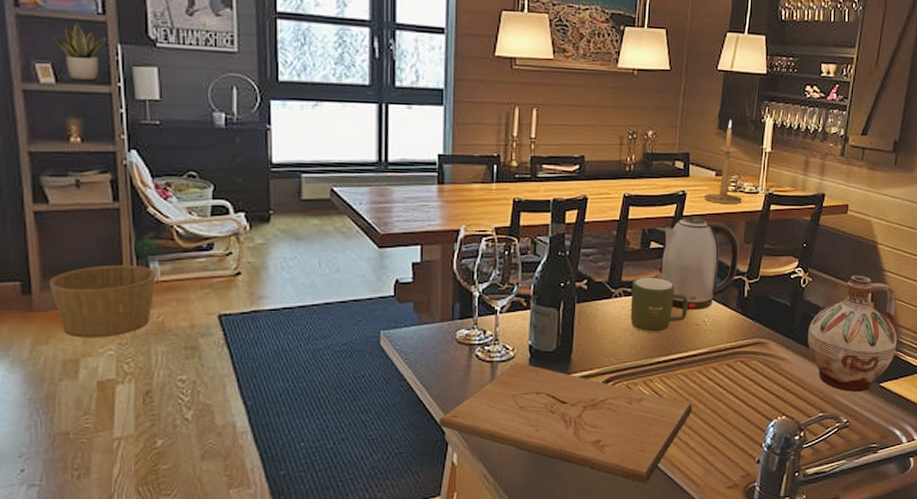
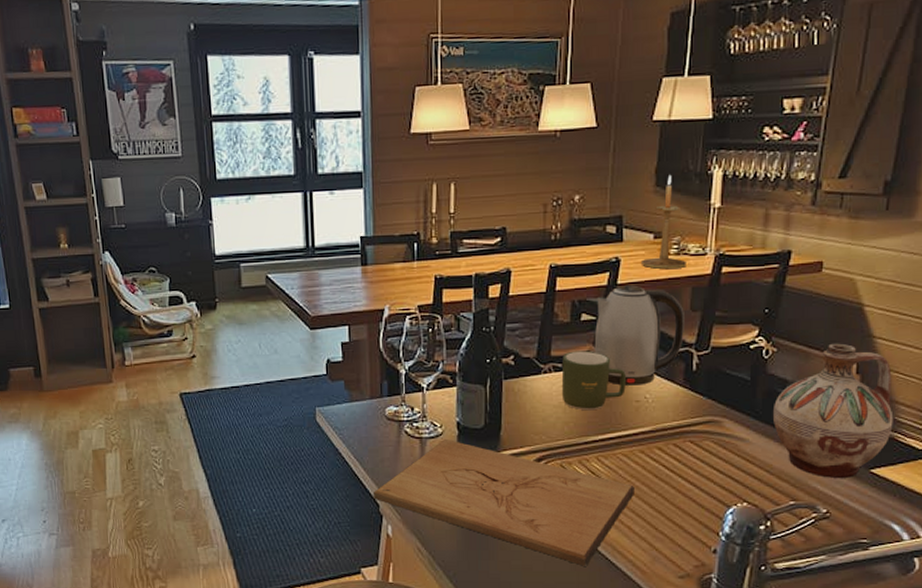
basket: present [48,264,157,338] -> none [52,350,130,414]
potted plant: present [55,21,108,82] -> none [44,144,82,196]

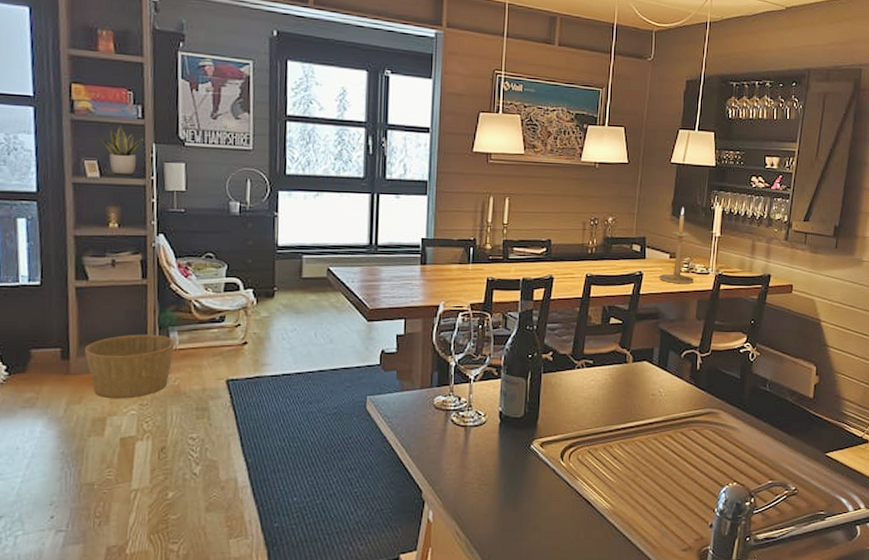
potted plant: none [44,144,82,196] -> present [101,125,145,176]
basket: none [52,350,130,414] -> present [84,334,176,399]
cutting board: present [373,438,634,566] -> none [417,426,649,544]
mug: present [561,351,626,411] -> none [591,350,644,402]
kettle: present [594,285,684,386] -> none [619,295,691,381]
ceramic jug: present [772,343,894,478] -> none [756,350,842,461]

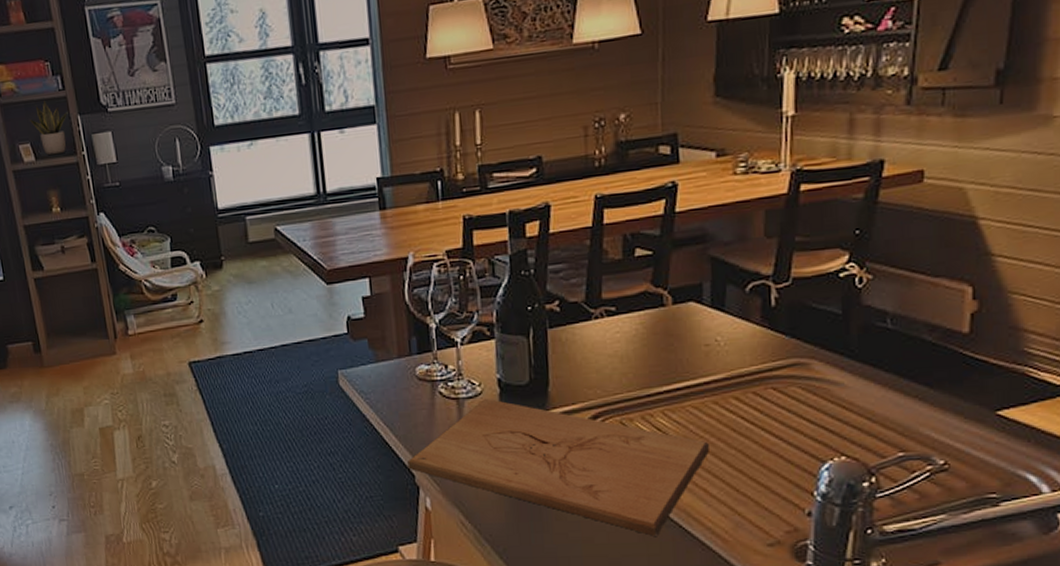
basket: present [84,334,176,399] -> none [52,320,134,389]
cutting board: none [417,426,649,544] -> present [407,398,709,536]
candlestick: present [658,207,694,284] -> none [701,82,757,192]

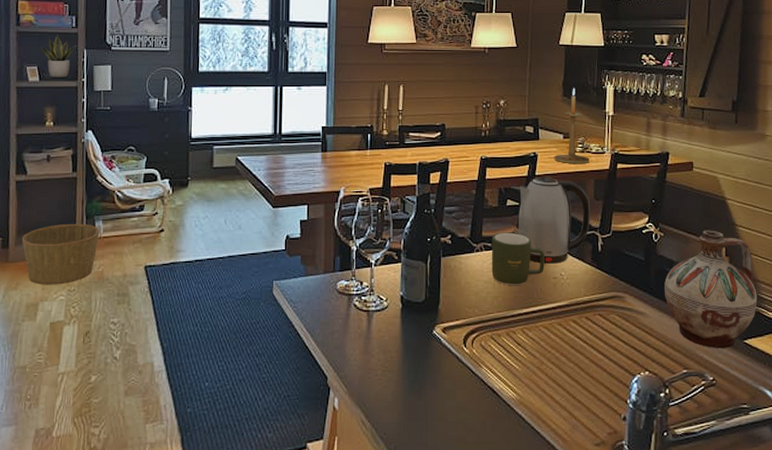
basket: none [52,320,134,389] -> present [21,223,100,285]
cutting board: present [407,398,709,536] -> none [322,311,555,436]
mug: none [615,290,692,359] -> present [491,232,545,286]
kettle: none [651,212,759,328] -> present [518,176,590,264]
candlestick: none [701,82,757,192] -> present [553,87,589,164]
ceramic jug: none [871,264,1023,424] -> present [663,230,758,348]

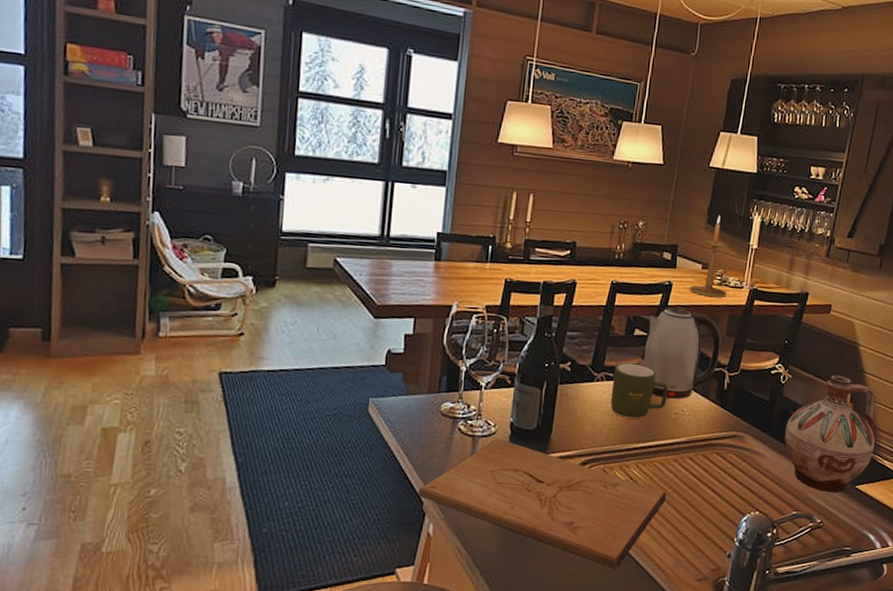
basket: present [21,223,100,285] -> none [67,318,166,387]
potted plant: present [41,34,78,79] -> none [96,91,144,147]
cutting board: none [322,311,555,436] -> present [418,438,666,569]

